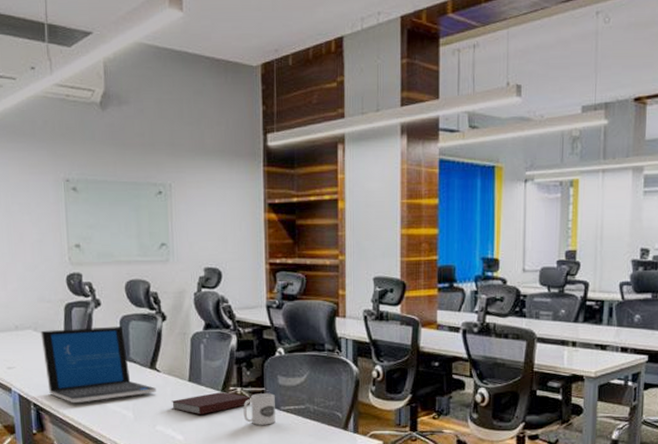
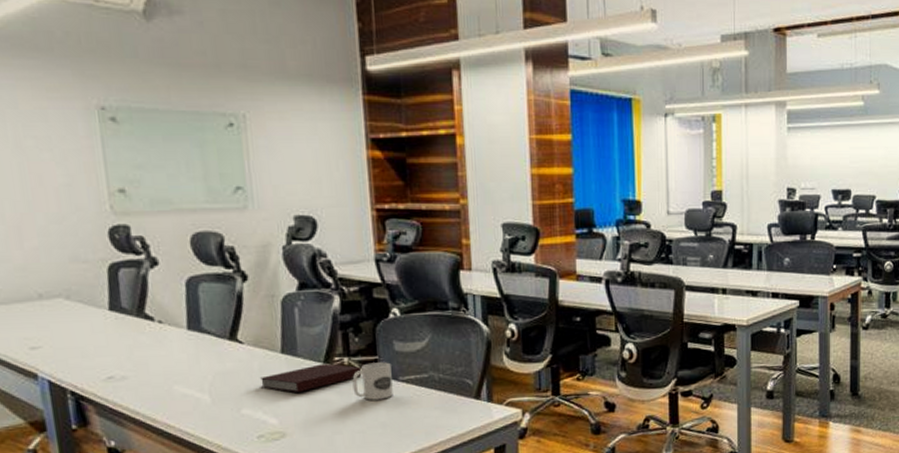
laptop: present [40,327,156,402] -> none [75,290,239,387]

